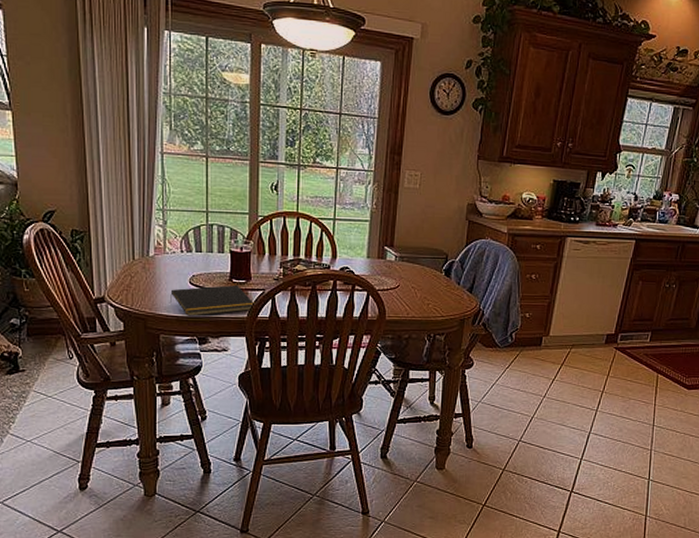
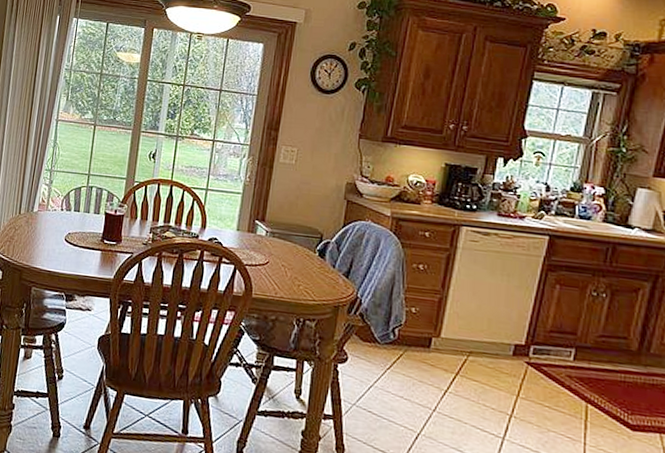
notepad: present [169,285,255,316] -> none [44,244,123,273]

